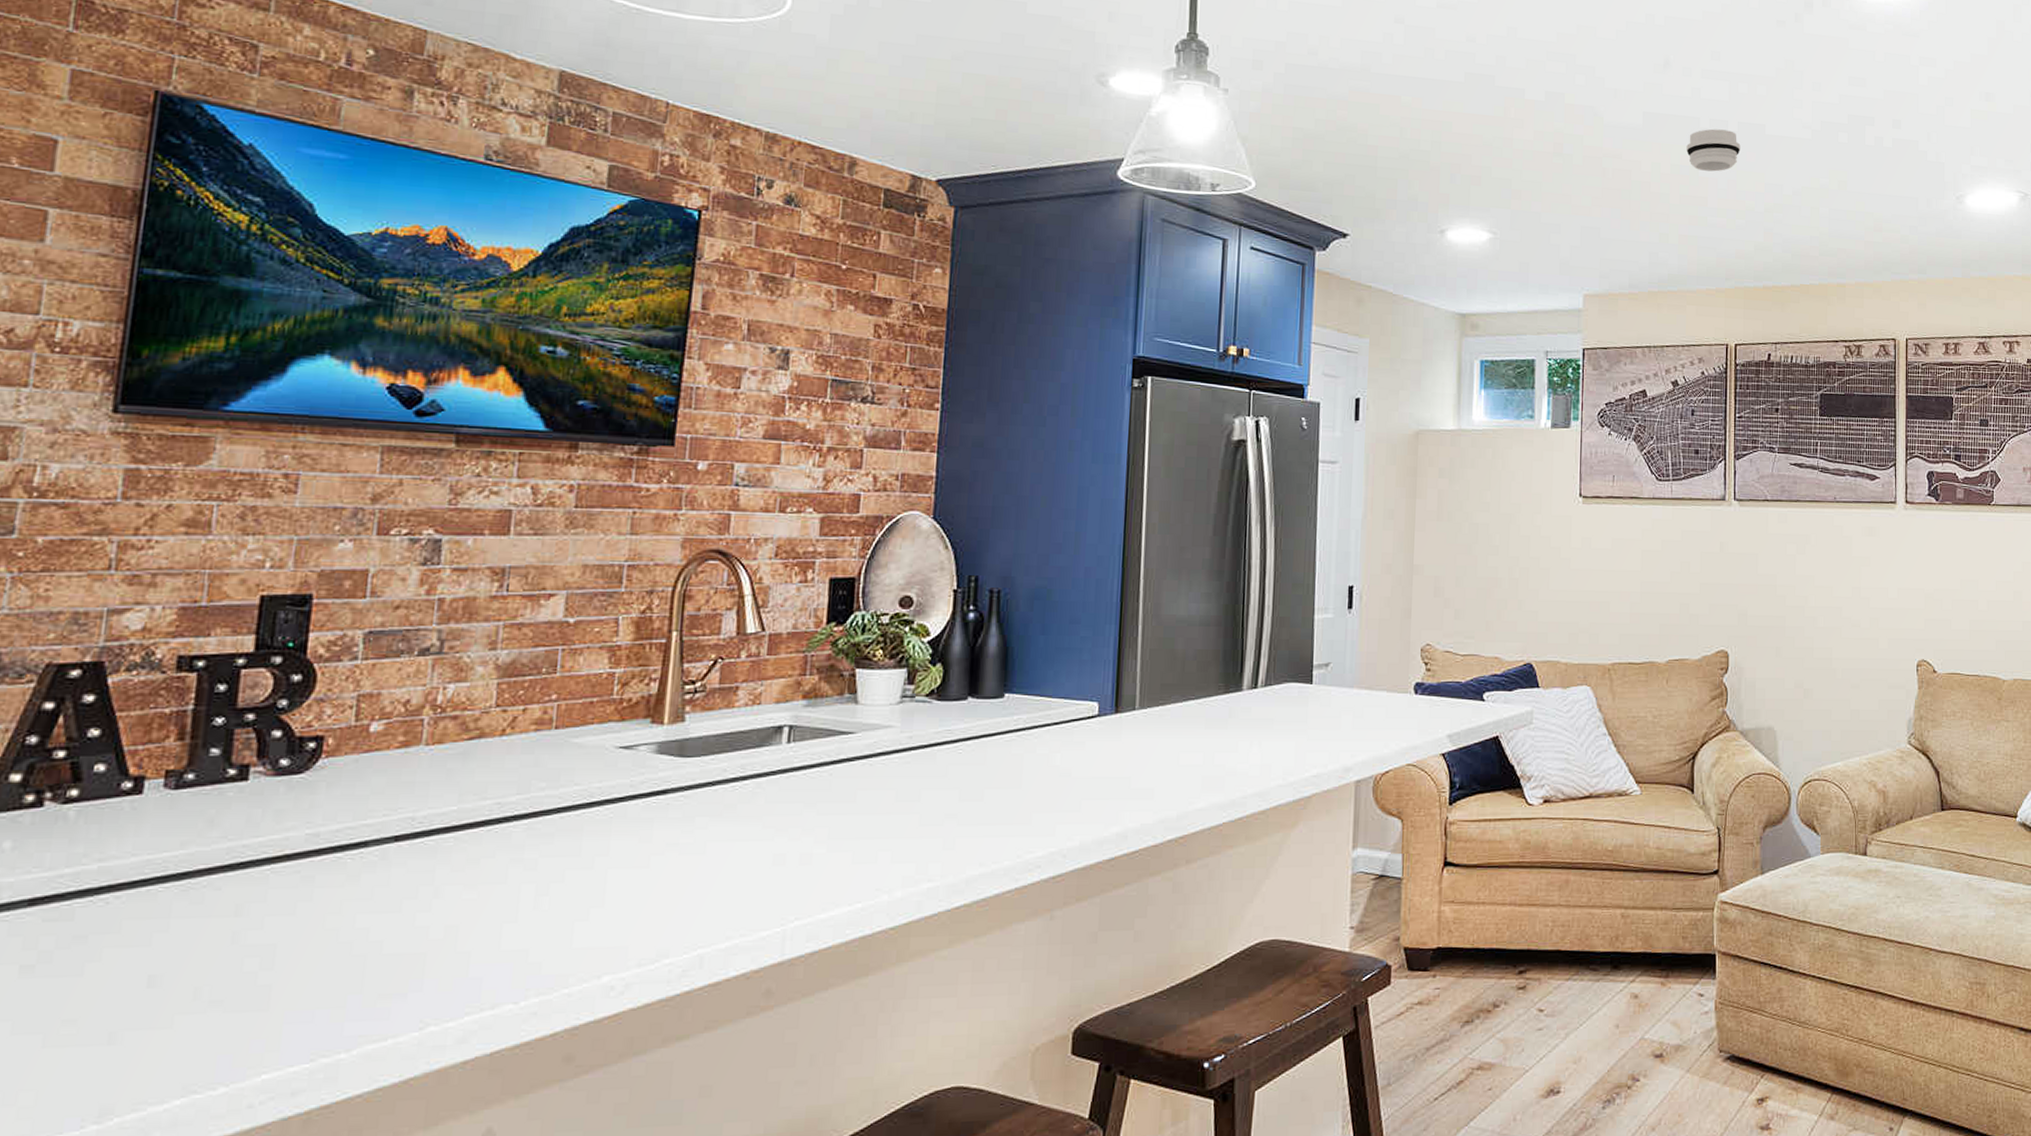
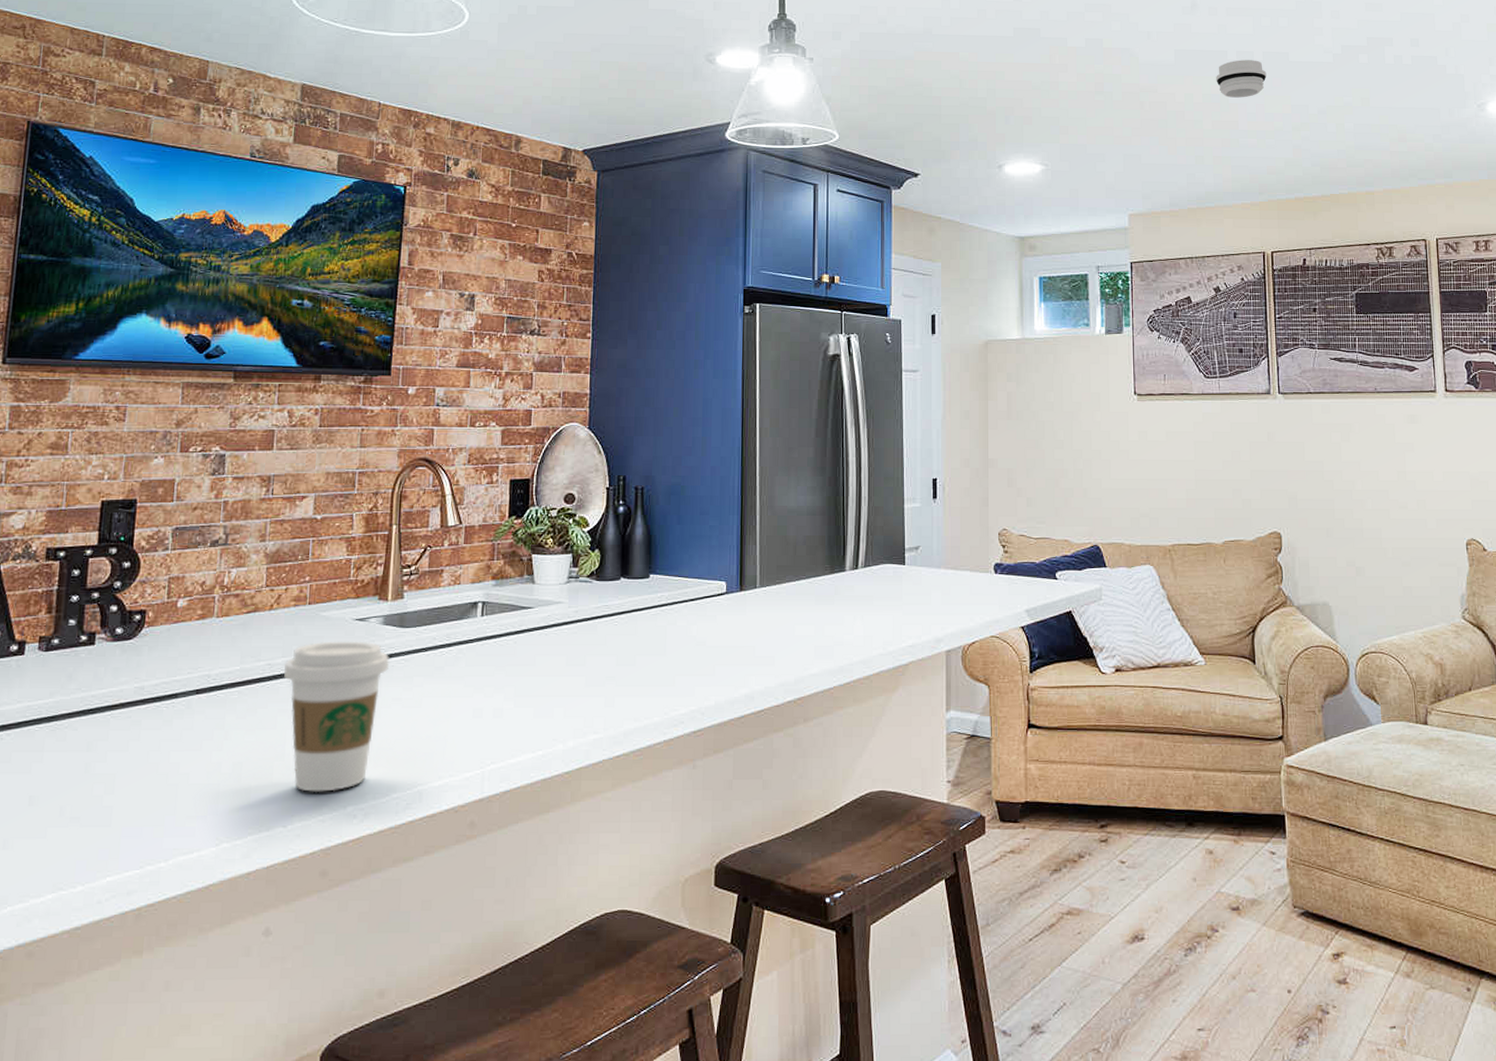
coffee cup: none [519,774,665,960] -> present [284,641,390,792]

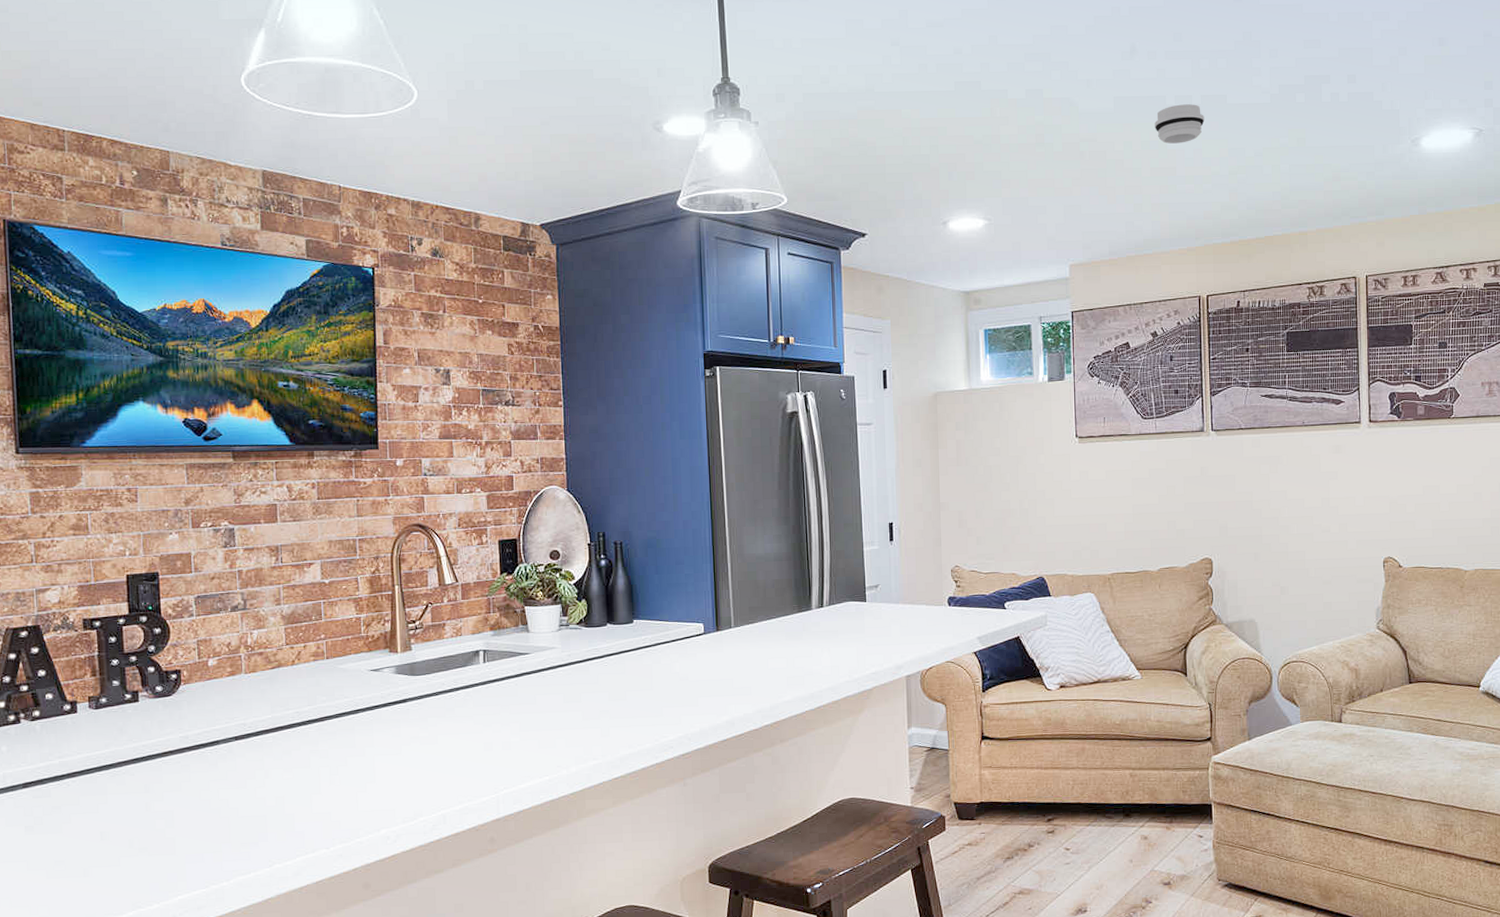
coffee cup: present [284,641,390,792] -> none [311,689,406,819]

